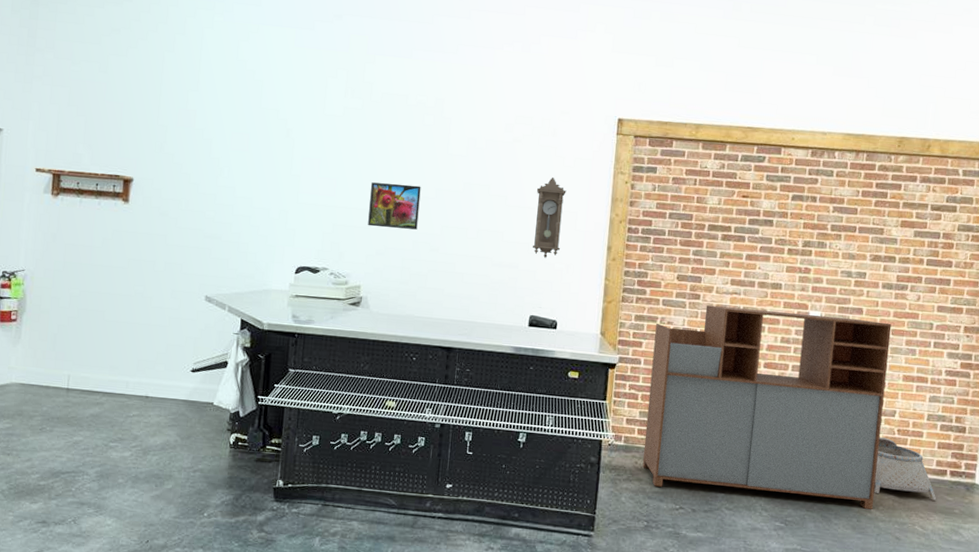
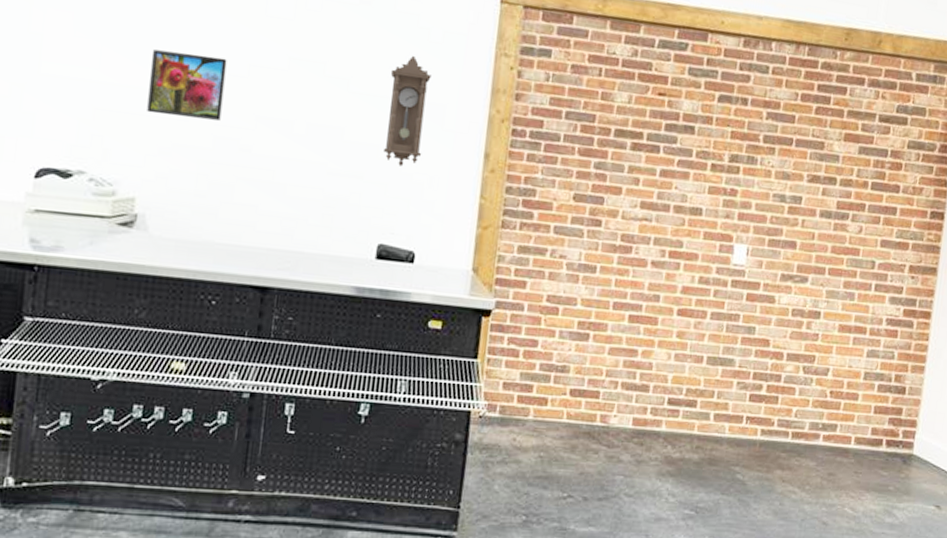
storage cabinet: present [642,305,892,509] -> none [521,234,829,489]
basket: present [874,436,937,501] -> none [800,400,870,476]

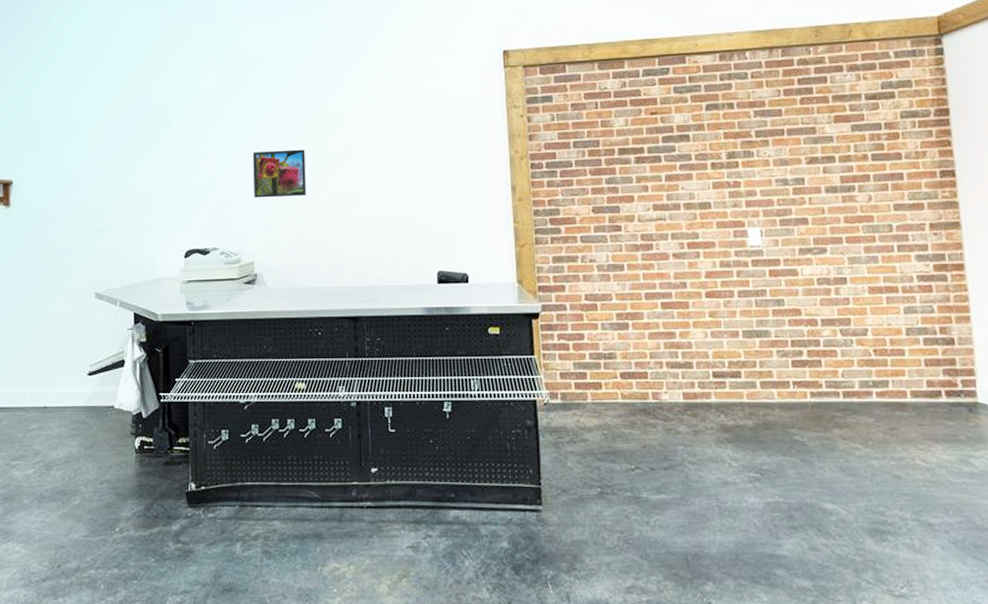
pendulum clock: present [384,55,432,167] -> none [426,120,461,208]

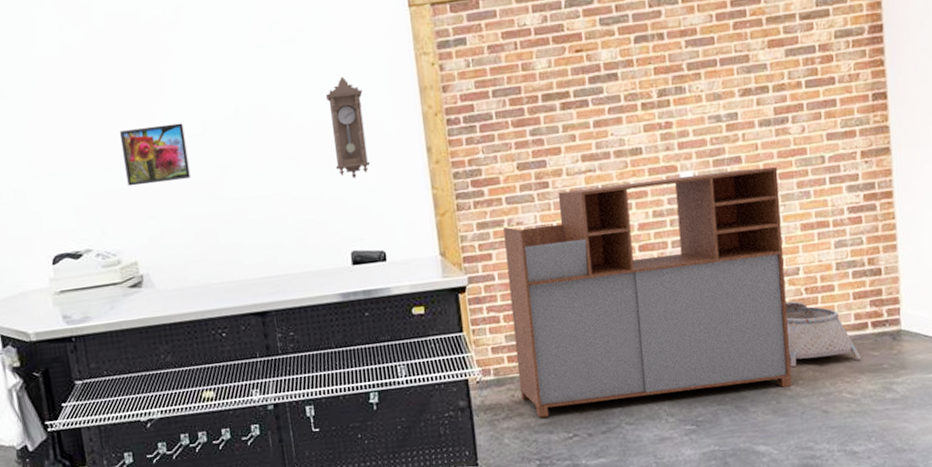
pendulum clock: none [426,120,461,208] -> present [325,76,371,179]
storage cabinet: none [577,230,860,446] -> present [503,167,791,418]
basket: none [853,360,935,428] -> present [785,300,861,368]

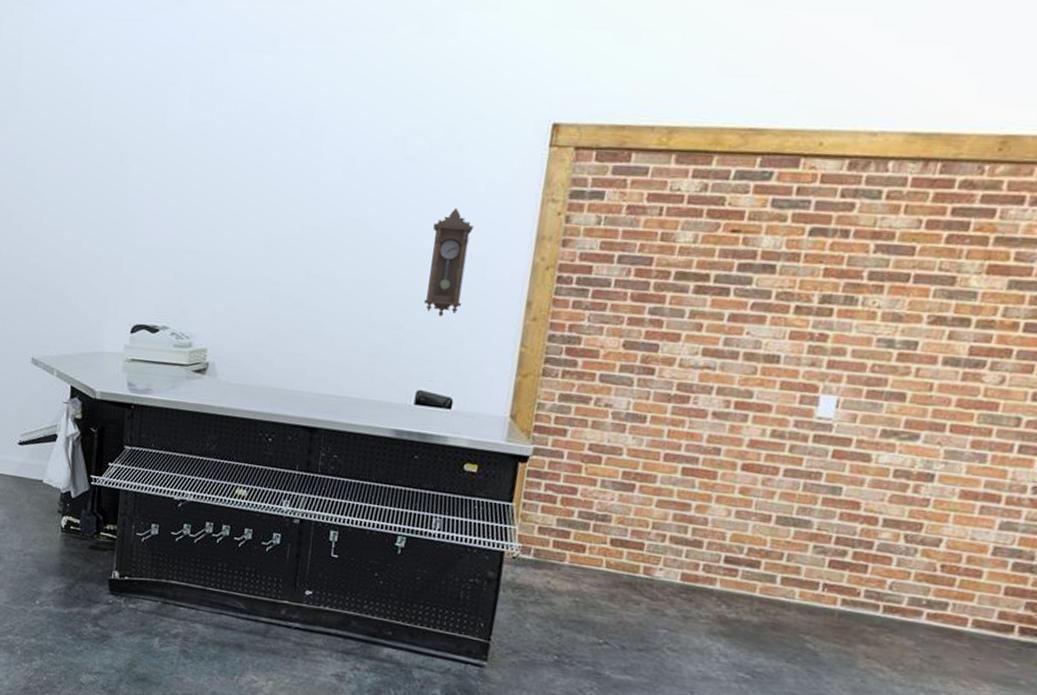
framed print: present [119,123,191,187] -> none [216,219,283,279]
storage cabinet: present [503,167,791,418] -> none [556,383,952,668]
basket: present [785,300,861,368] -> none [892,572,992,665]

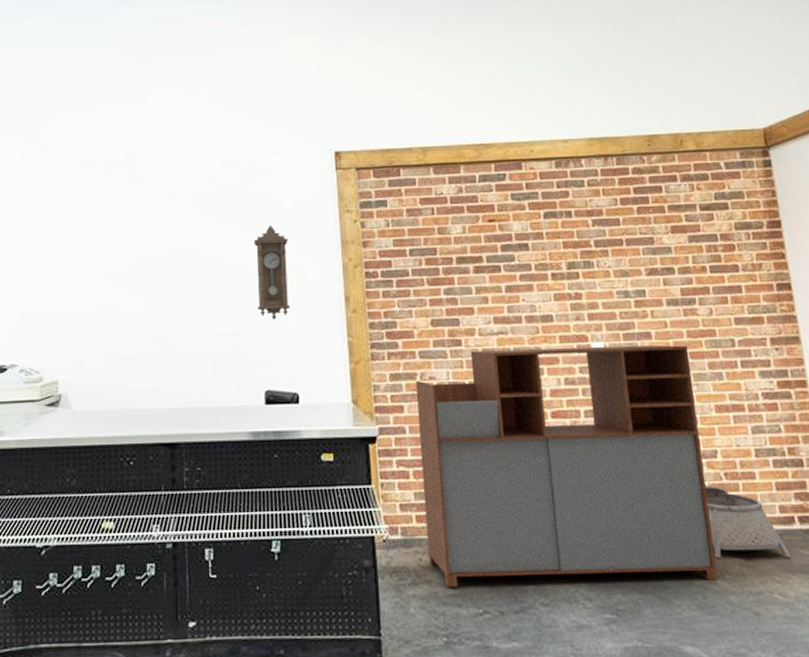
storage cabinet: none [556,383,952,668] -> present [416,345,718,588]
basket: none [892,572,992,665] -> present [704,484,791,559]

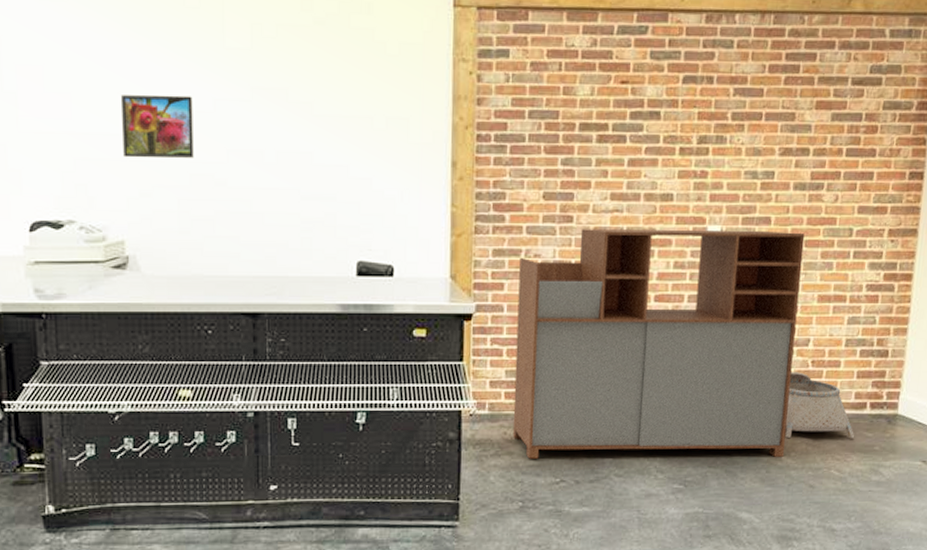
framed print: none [60,254,120,308] -> present [120,94,194,159]
pendulum clock: present [253,225,291,320] -> none [351,71,392,184]

